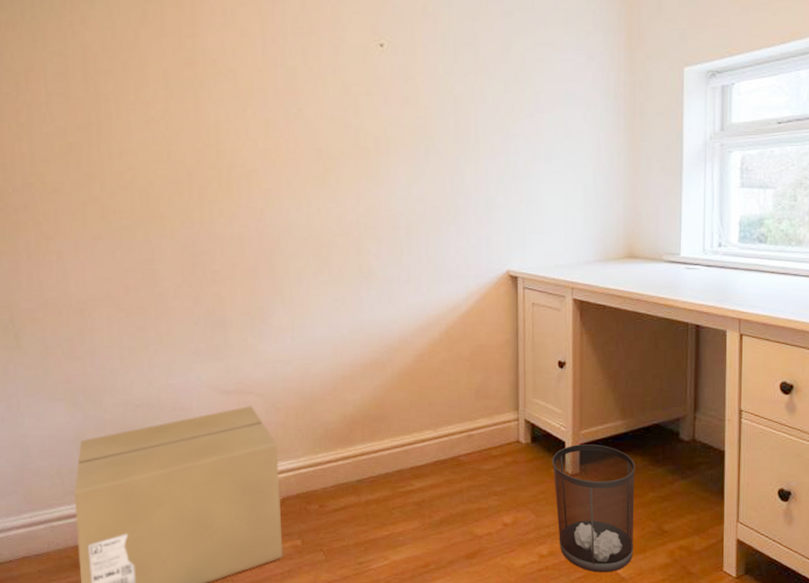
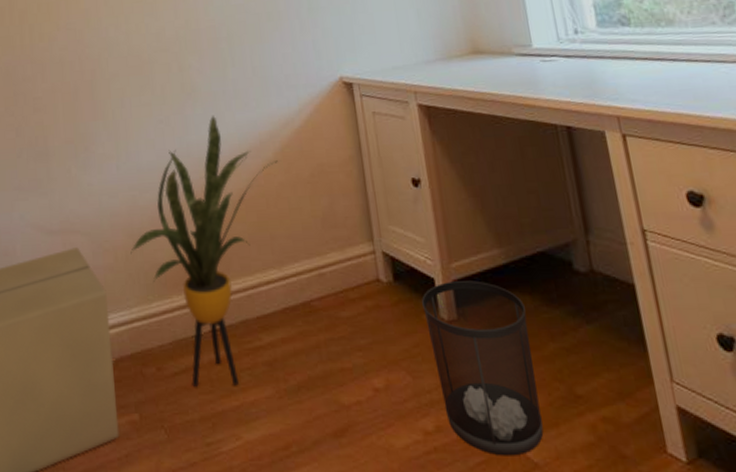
house plant: none [301,297,442,520] -> present [130,115,278,387]

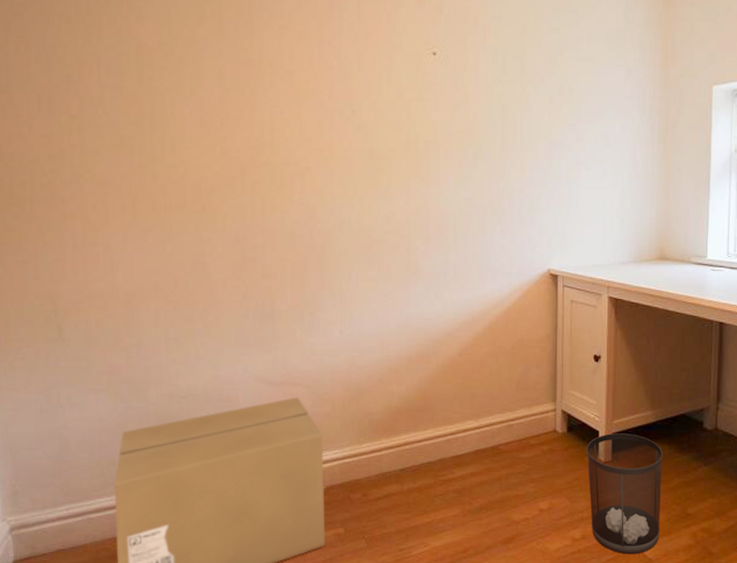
house plant: present [130,115,278,387] -> none [347,293,485,508]

